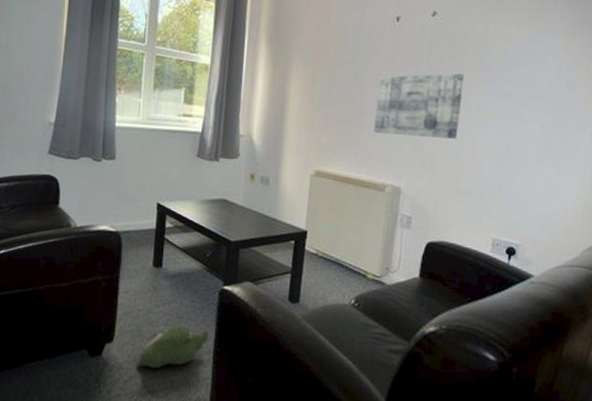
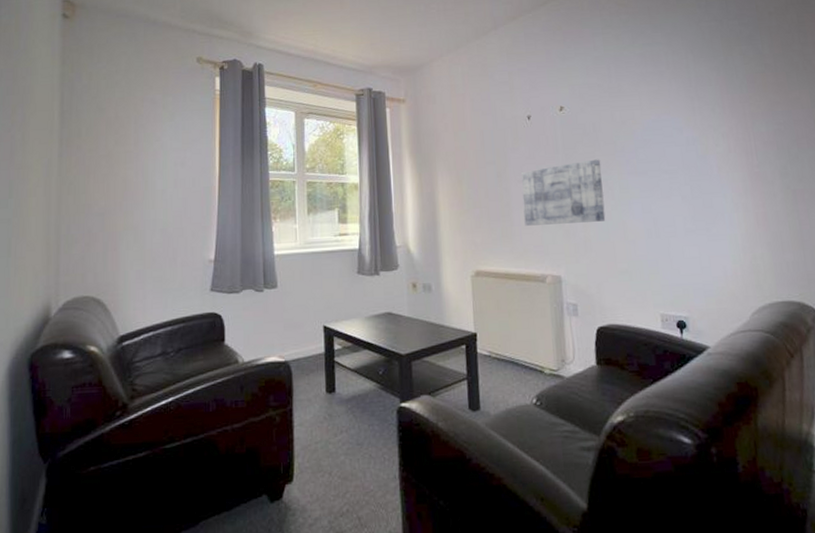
plush toy: present [137,325,209,369] -> none [321,452,393,507]

